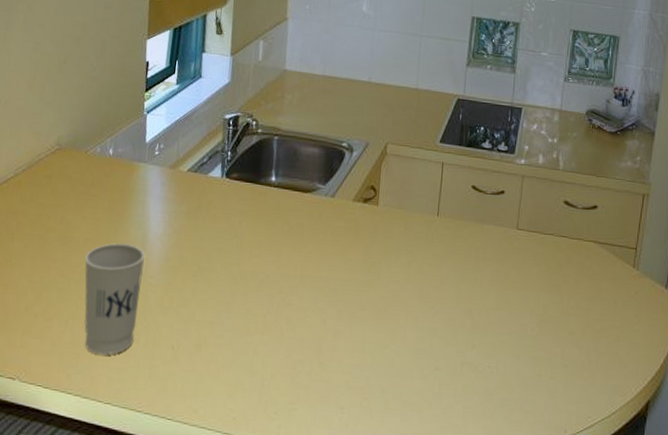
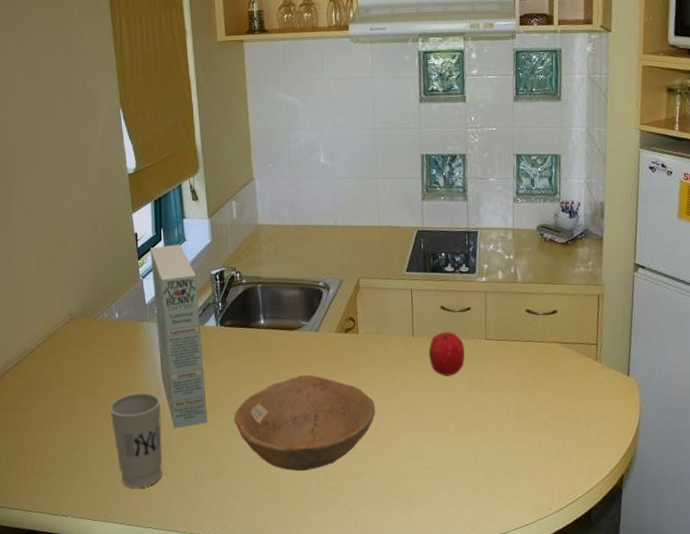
cereal box: none [150,79,208,290] -> present [150,244,208,429]
bowl: none [224,245,386,357] -> present [234,375,375,472]
fruit: none [452,214,493,266] -> present [428,331,465,376]

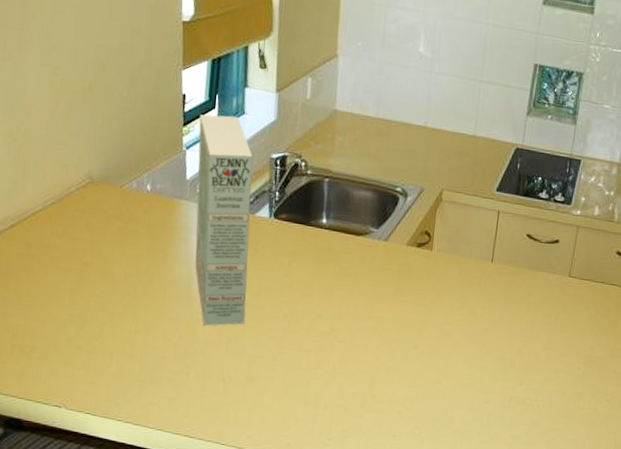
cup: present [110,393,162,488] -> none [127,279,192,386]
bowl: present [234,375,375,472] -> none [275,286,439,390]
fruit: present [428,331,465,376] -> none [505,261,545,310]

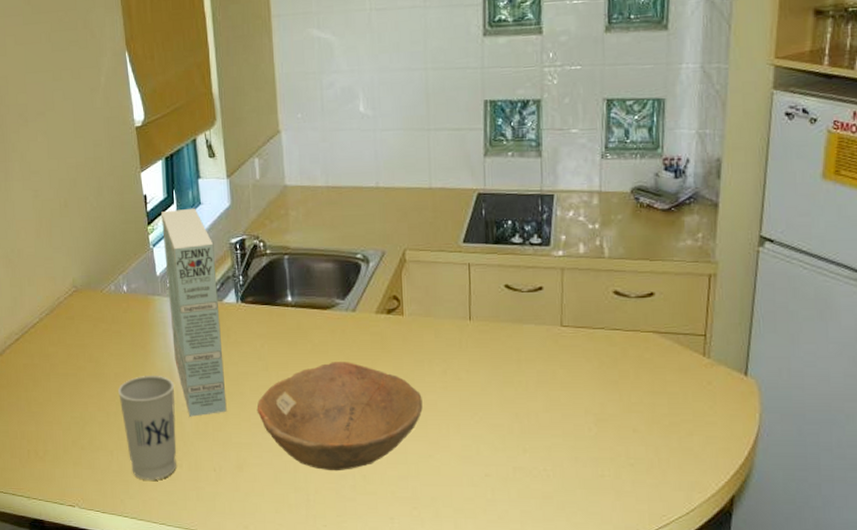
cup: none [127,279,192,386] -> present [118,376,177,480]
bowl: none [275,286,439,390] -> present [256,362,423,472]

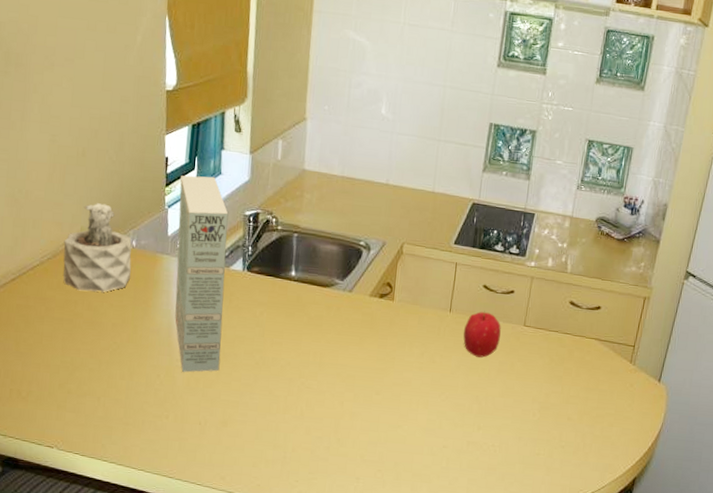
succulent plant: none [58,252,126,344] -> present [63,203,132,292]
cup: present [118,376,177,480] -> none [113,329,172,429]
bowl: present [256,362,423,472] -> none [248,335,400,434]
fruit: none [488,314,534,368] -> present [463,311,501,358]

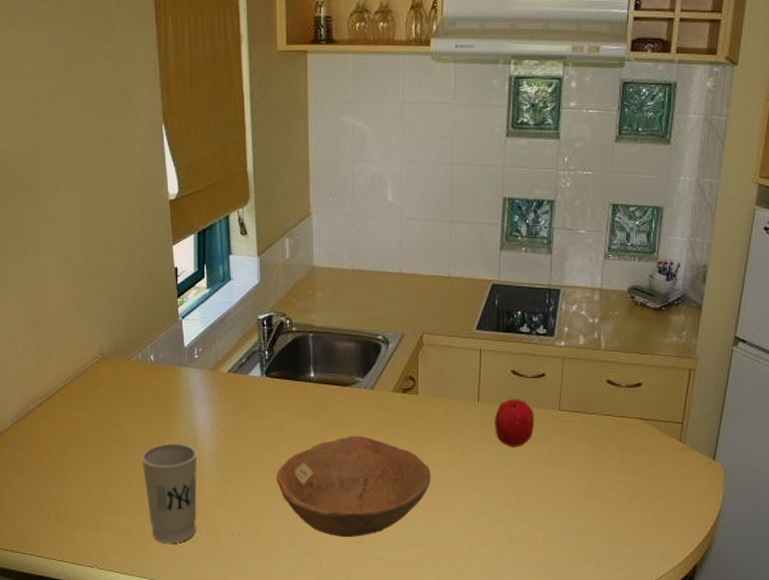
succulent plant: present [63,203,132,292] -> none [85,321,151,410]
cup: none [113,329,172,429] -> present [142,443,198,544]
cereal box: present [175,175,229,373] -> none [191,283,247,484]
bowl: none [248,335,400,434] -> present [276,436,431,538]

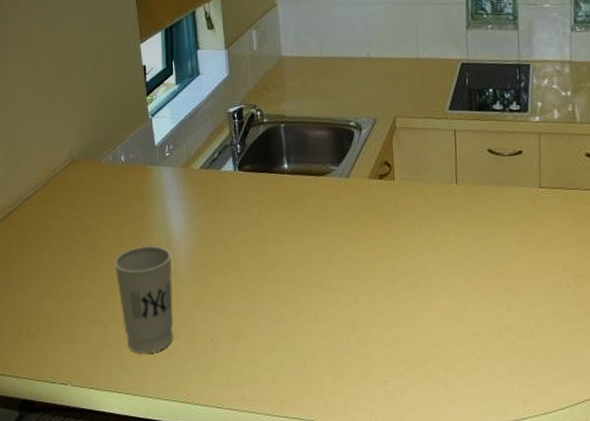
bowl: present [276,436,431,538] -> none [253,227,414,336]
fruit: present [494,398,534,447] -> none [474,177,516,229]

